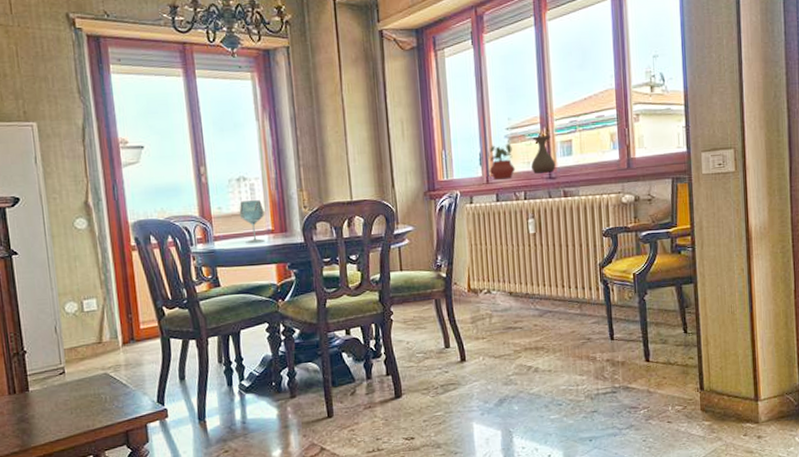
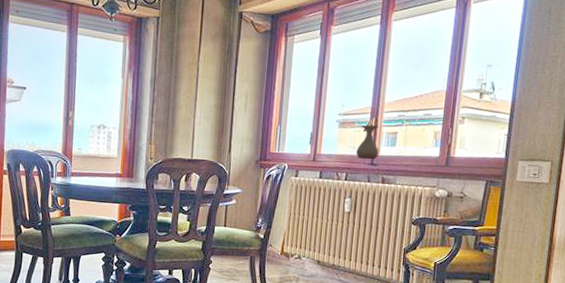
wine glass: present [239,200,265,244] -> none [95,146,117,184]
potted plant: present [487,143,516,181] -> none [317,127,342,161]

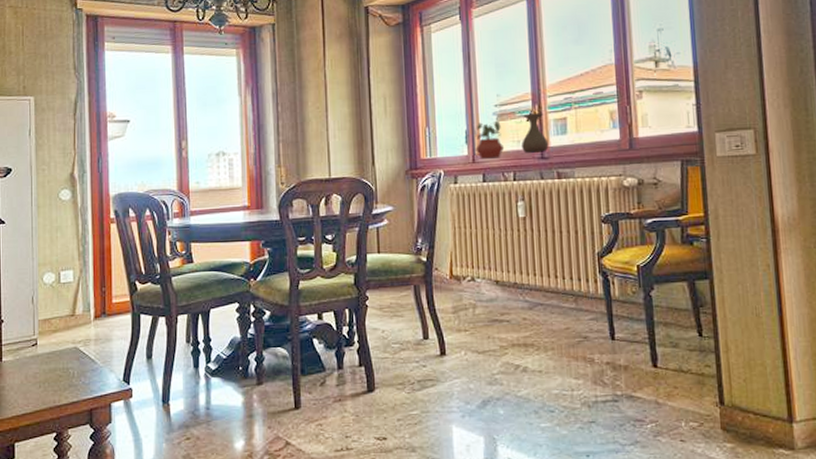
potted plant: none [317,127,342,161] -> present [473,120,505,160]

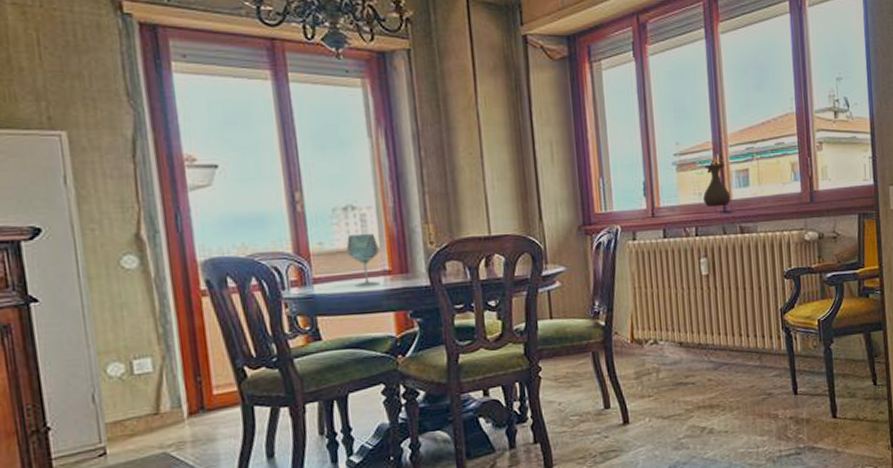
wine glass: none [216,175,242,220] -> present [346,234,380,288]
potted plant: present [473,120,505,160] -> none [652,171,686,214]

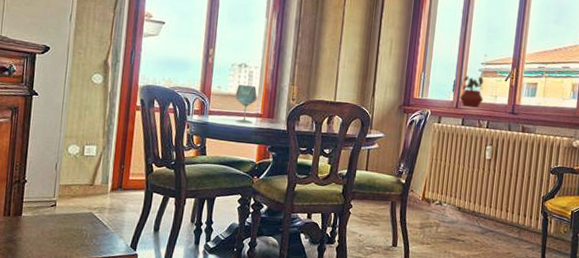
potted plant: none [652,171,686,214] -> present [460,75,484,108]
vase: present [702,163,731,208] -> none [497,74,520,109]

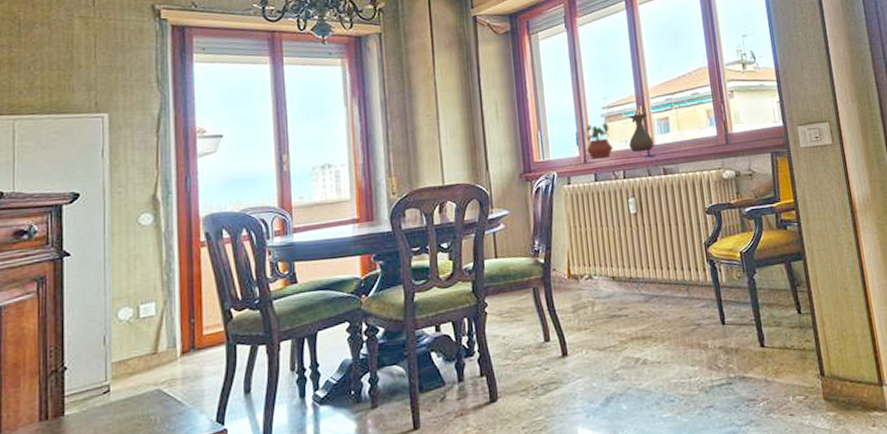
wine glass: present [235,85,258,124] -> none [322,188,350,235]
vase: none [497,74,520,109] -> present [628,113,654,153]

